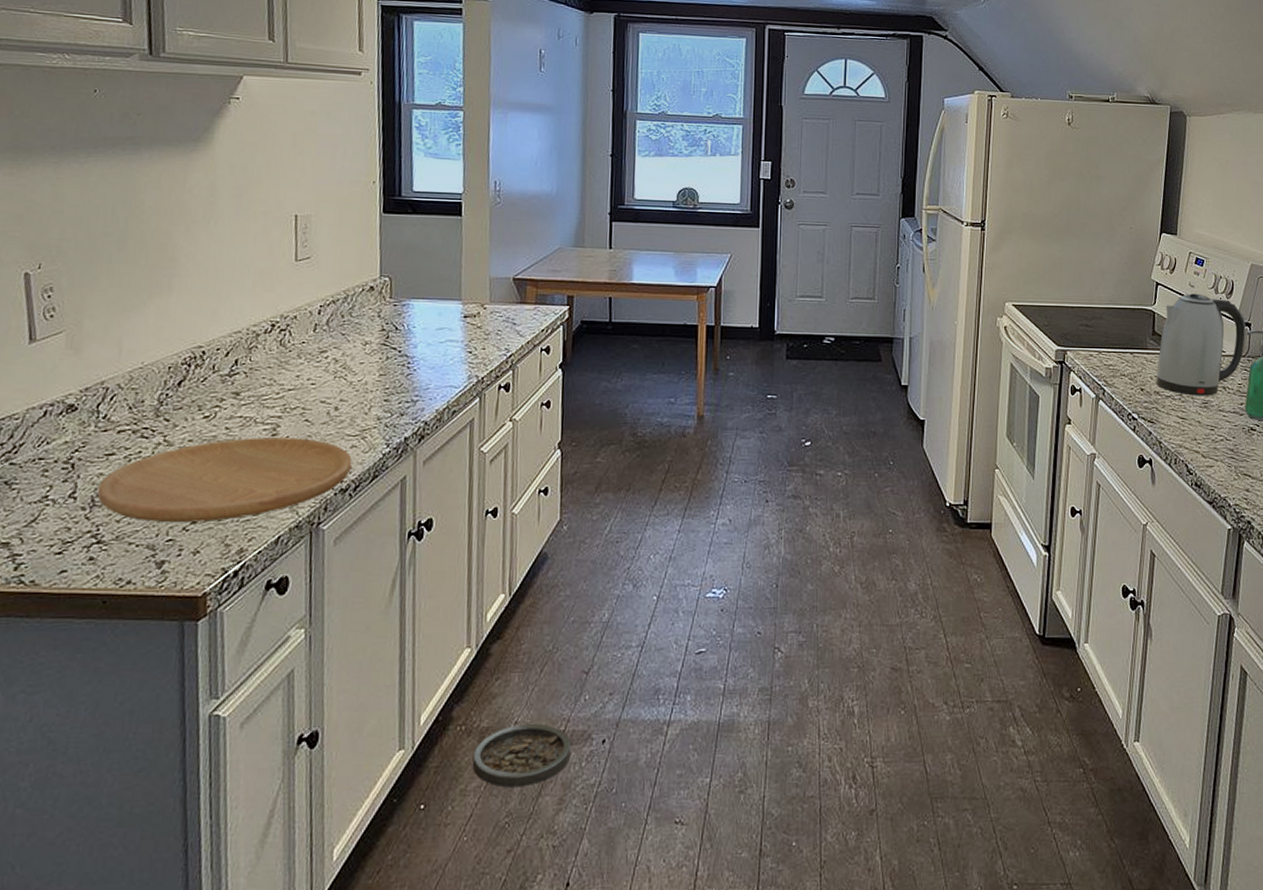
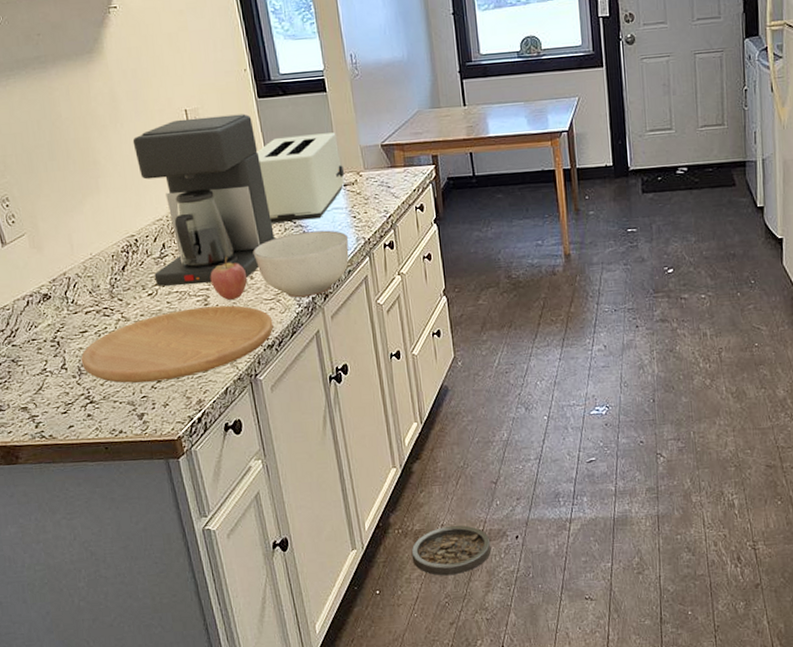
coffee maker: none [216,224,374,410] -> present [132,114,276,286]
fruit: none [285,381,332,432] -> present [210,256,248,300]
bowl: none [343,363,460,437] -> present [252,230,349,298]
toaster: none [370,257,468,350] -> present [256,132,345,223]

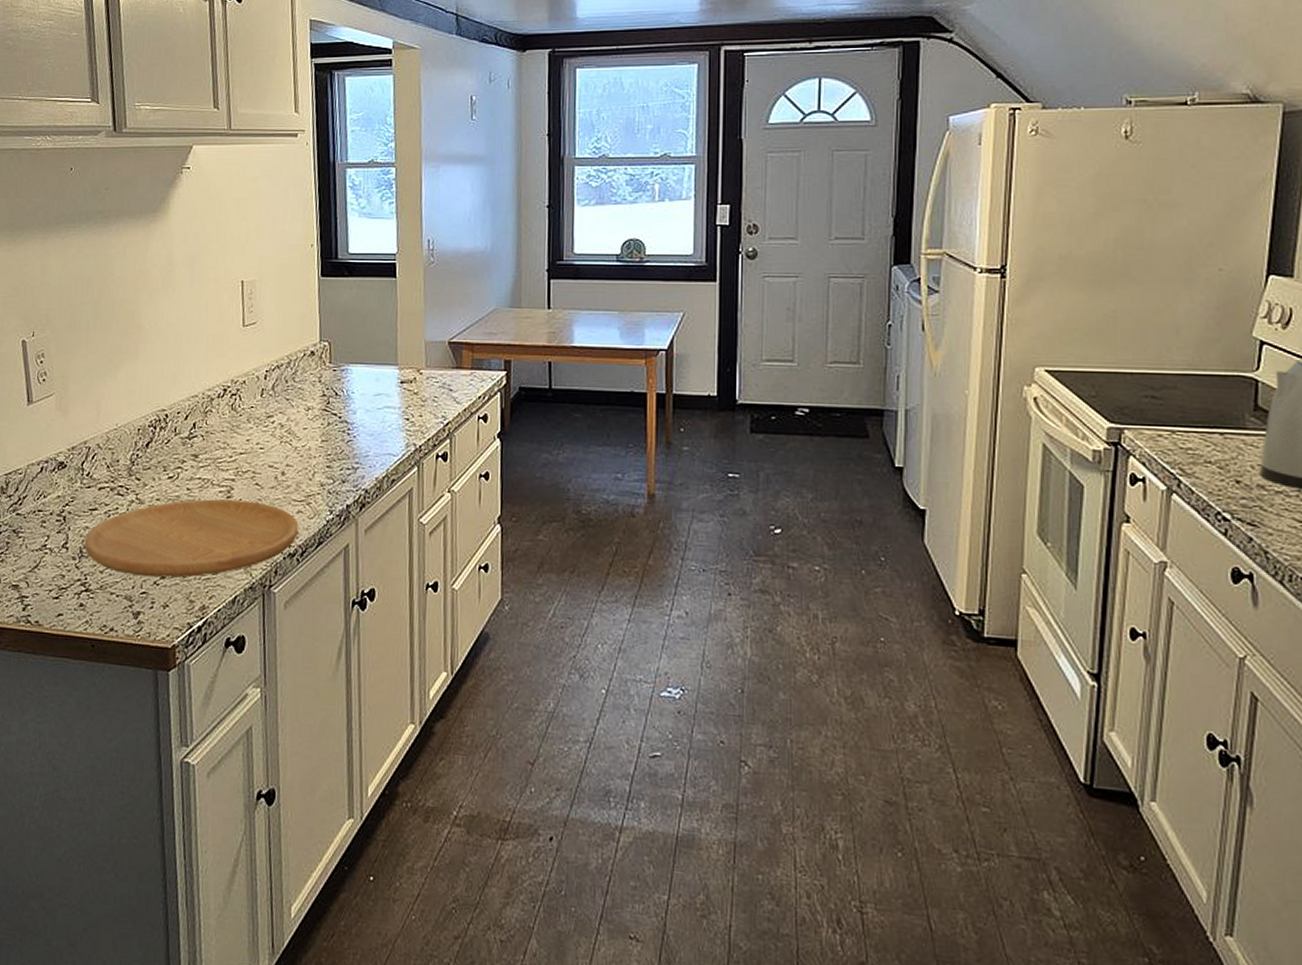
coffee maker: present [132,114,276,286] -> none [178,290,317,474]
fruit: present [210,256,248,300] -> none [237,445,279,496]
bowl: present [252,230,349,298] -> none [288,429,398,504]
toaster: present [256,132,345,223] -> none [310,321,404,417]
pet bowl: present [411,525,491,576] -> none [418,809,518,874]

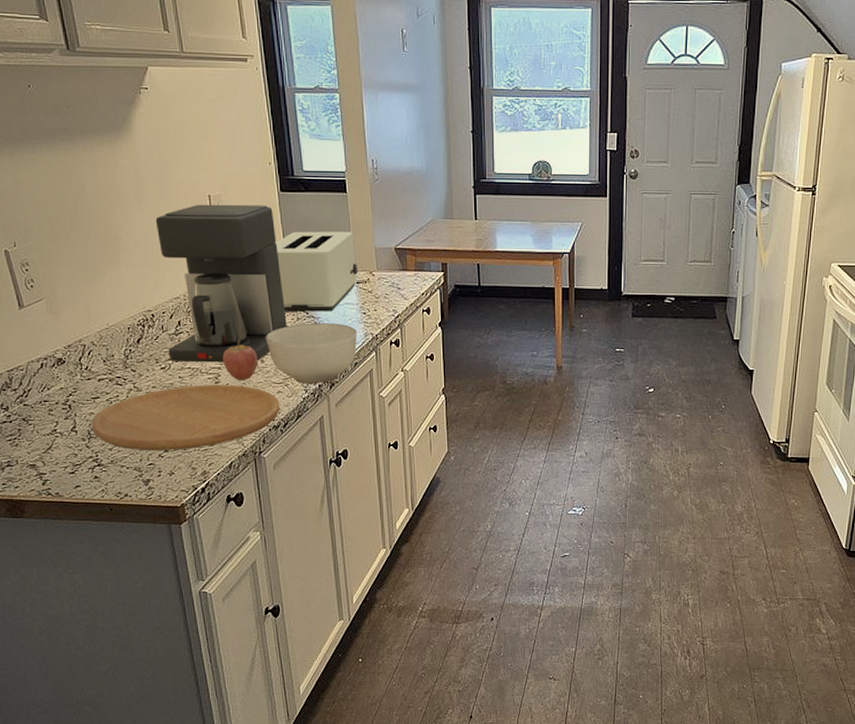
coffee maker: none [178,290,317,474] -> present [155,204,288,363]
fruit: none [237,445,279,496] -> present [222,338,258,380]
bowl: none [288,429,398,504] -> present [265,323,358,384]
toaster: none [310,321,404,417] -> present [275,231,359,312]

